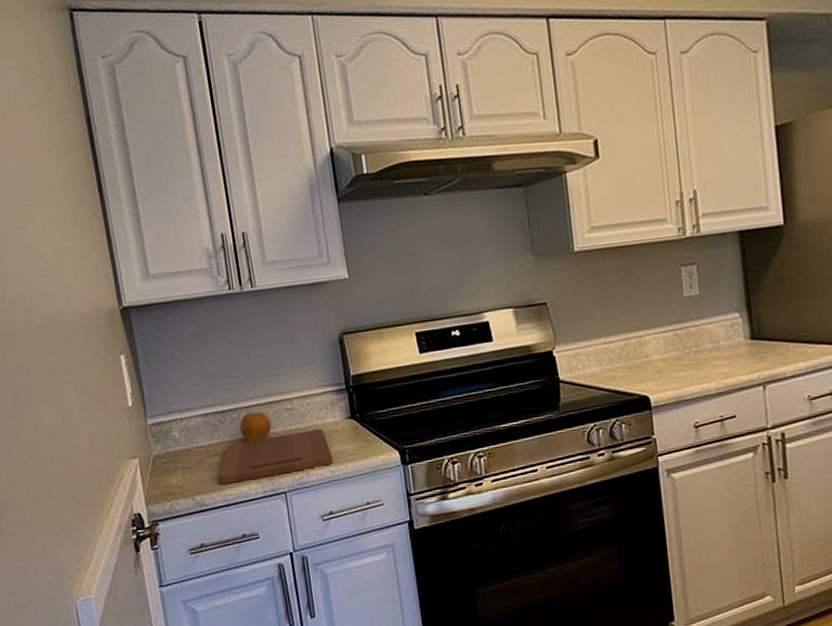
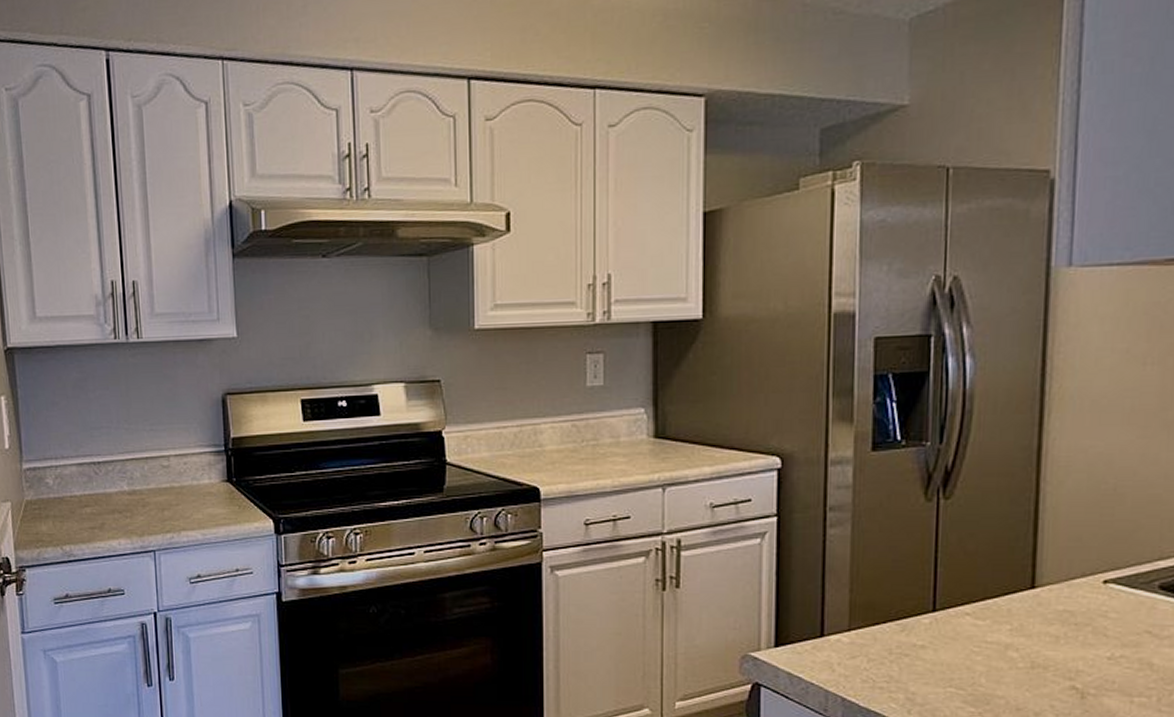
cutting board: present [218,429,334,484] -> none [88,490,206,536]
fruit: present [239,412,272,442] -> none [113,466,146,496]

